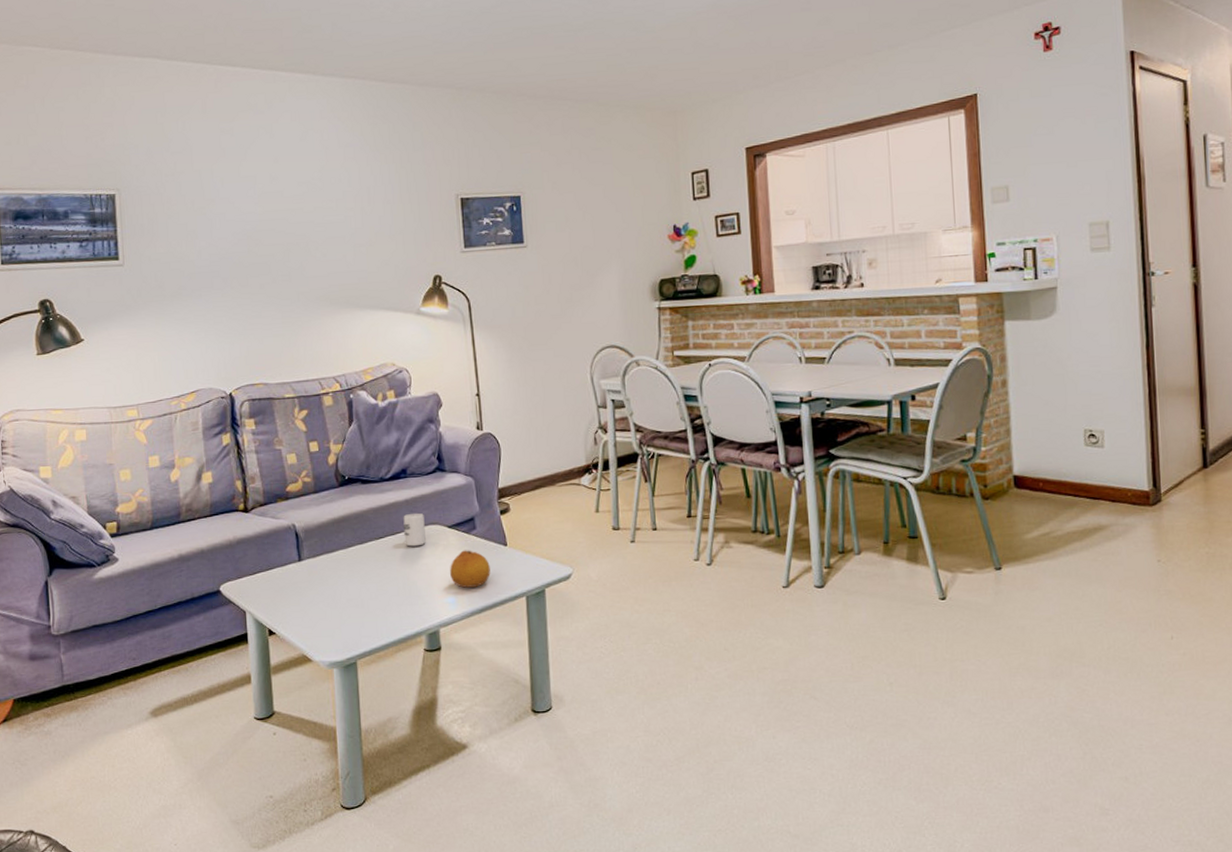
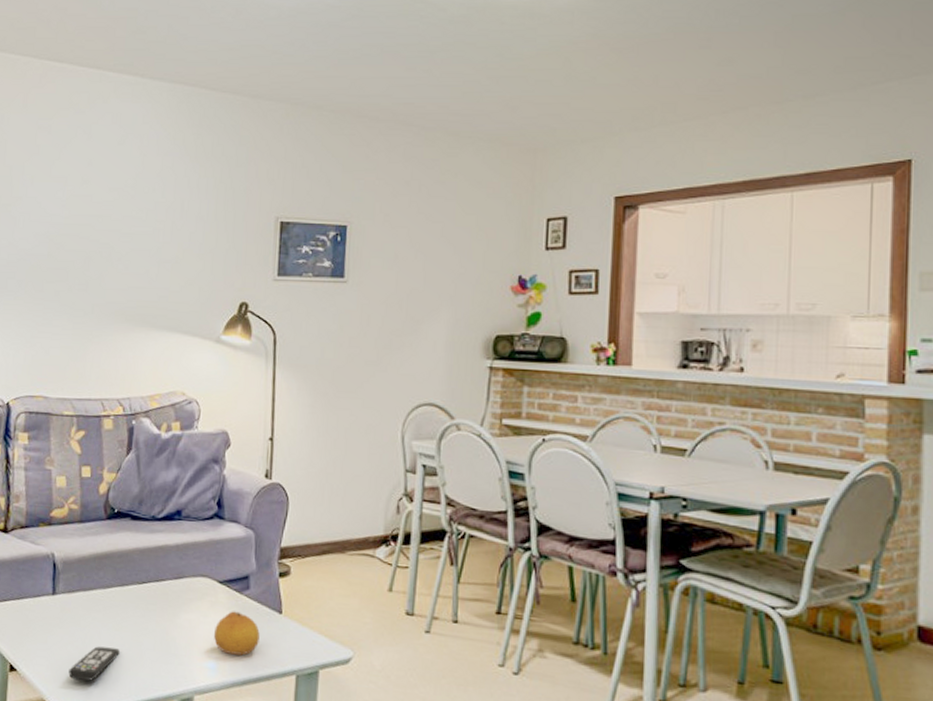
remote control: none [324,599,368,633] -> present [68,646,120,682]
cup: present [403,512,426,547] -> none [169,560,194,599]

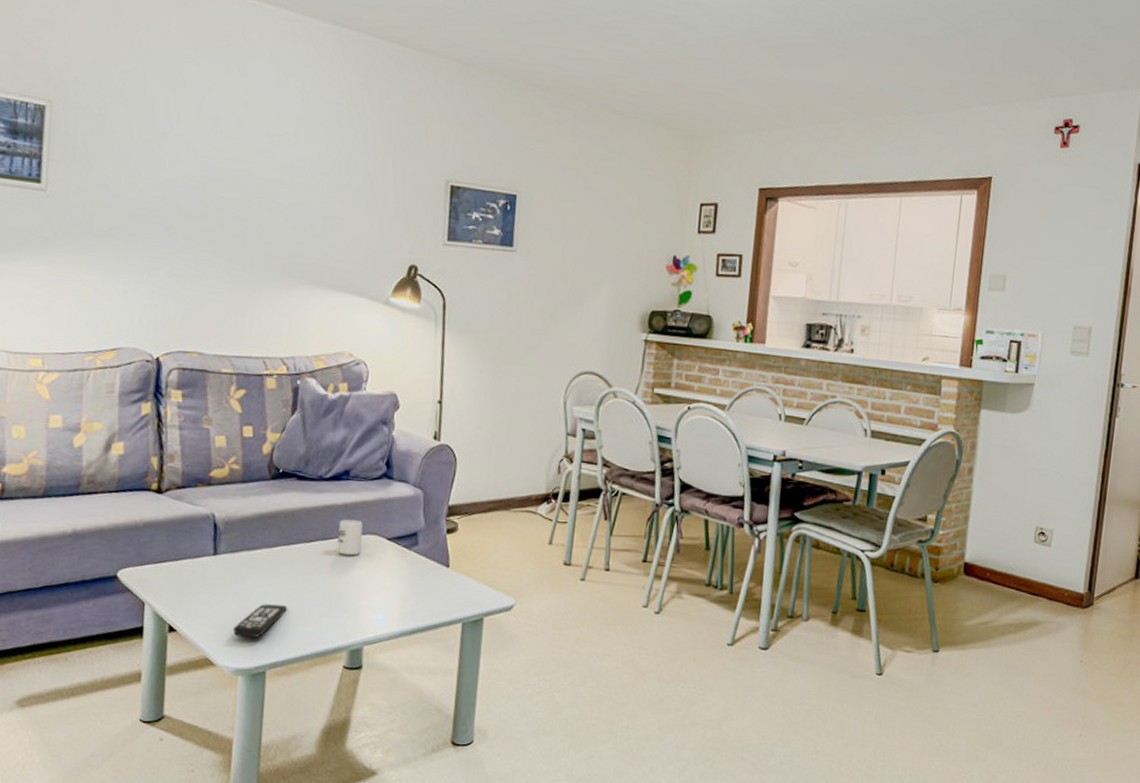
cup: none [169,560,194,599] -> present [337,519,363,556]
fruit: present [214,611,260,656] -> none [383,566,428,607]

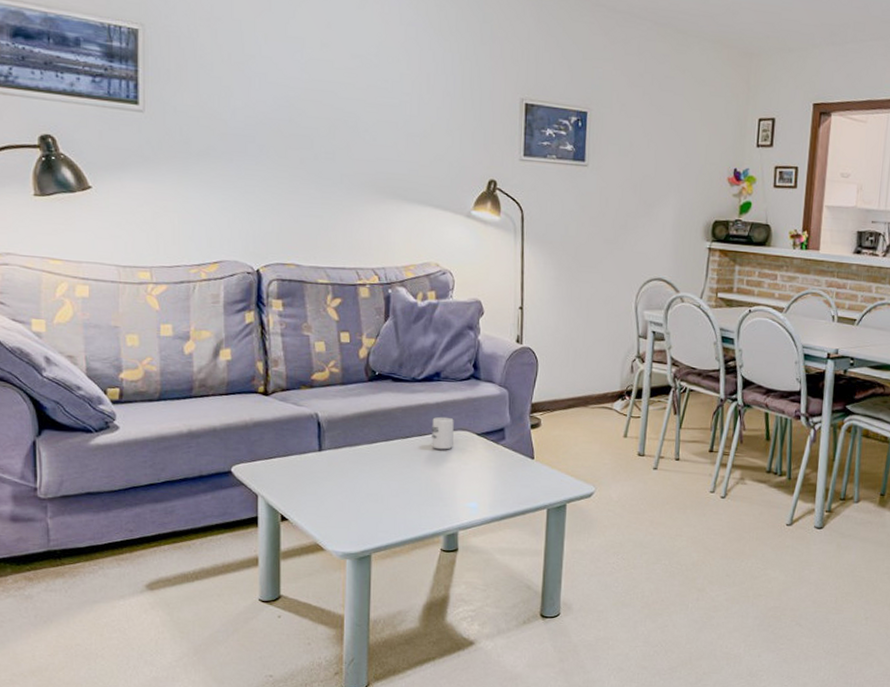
remote control: present [233,604,287,639] -> none [340,494,388,526]

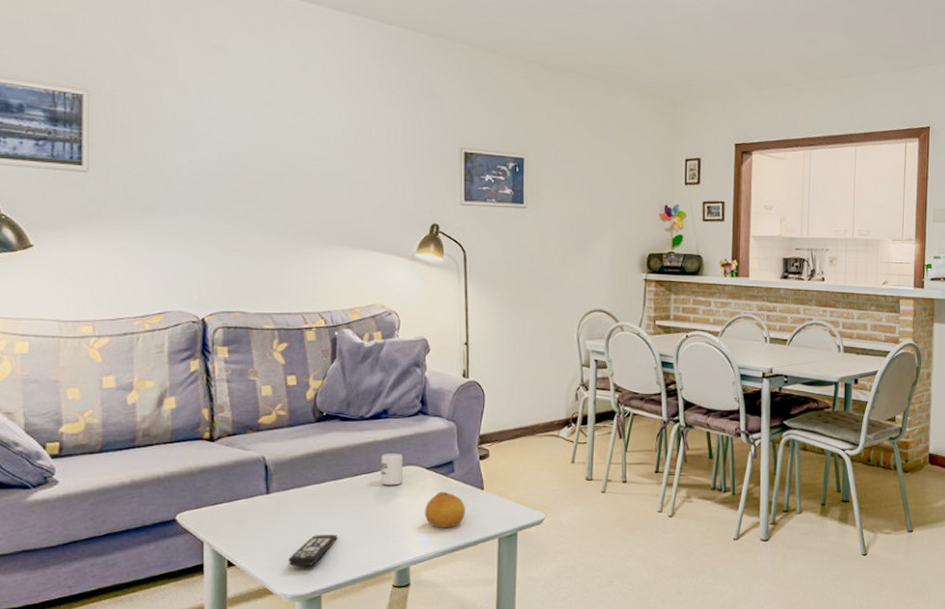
remote control: none [340,494,388,526] -> present [288,535,337,567]
fruit: none [474,459,515,496] -> present [425,492,465,528]

